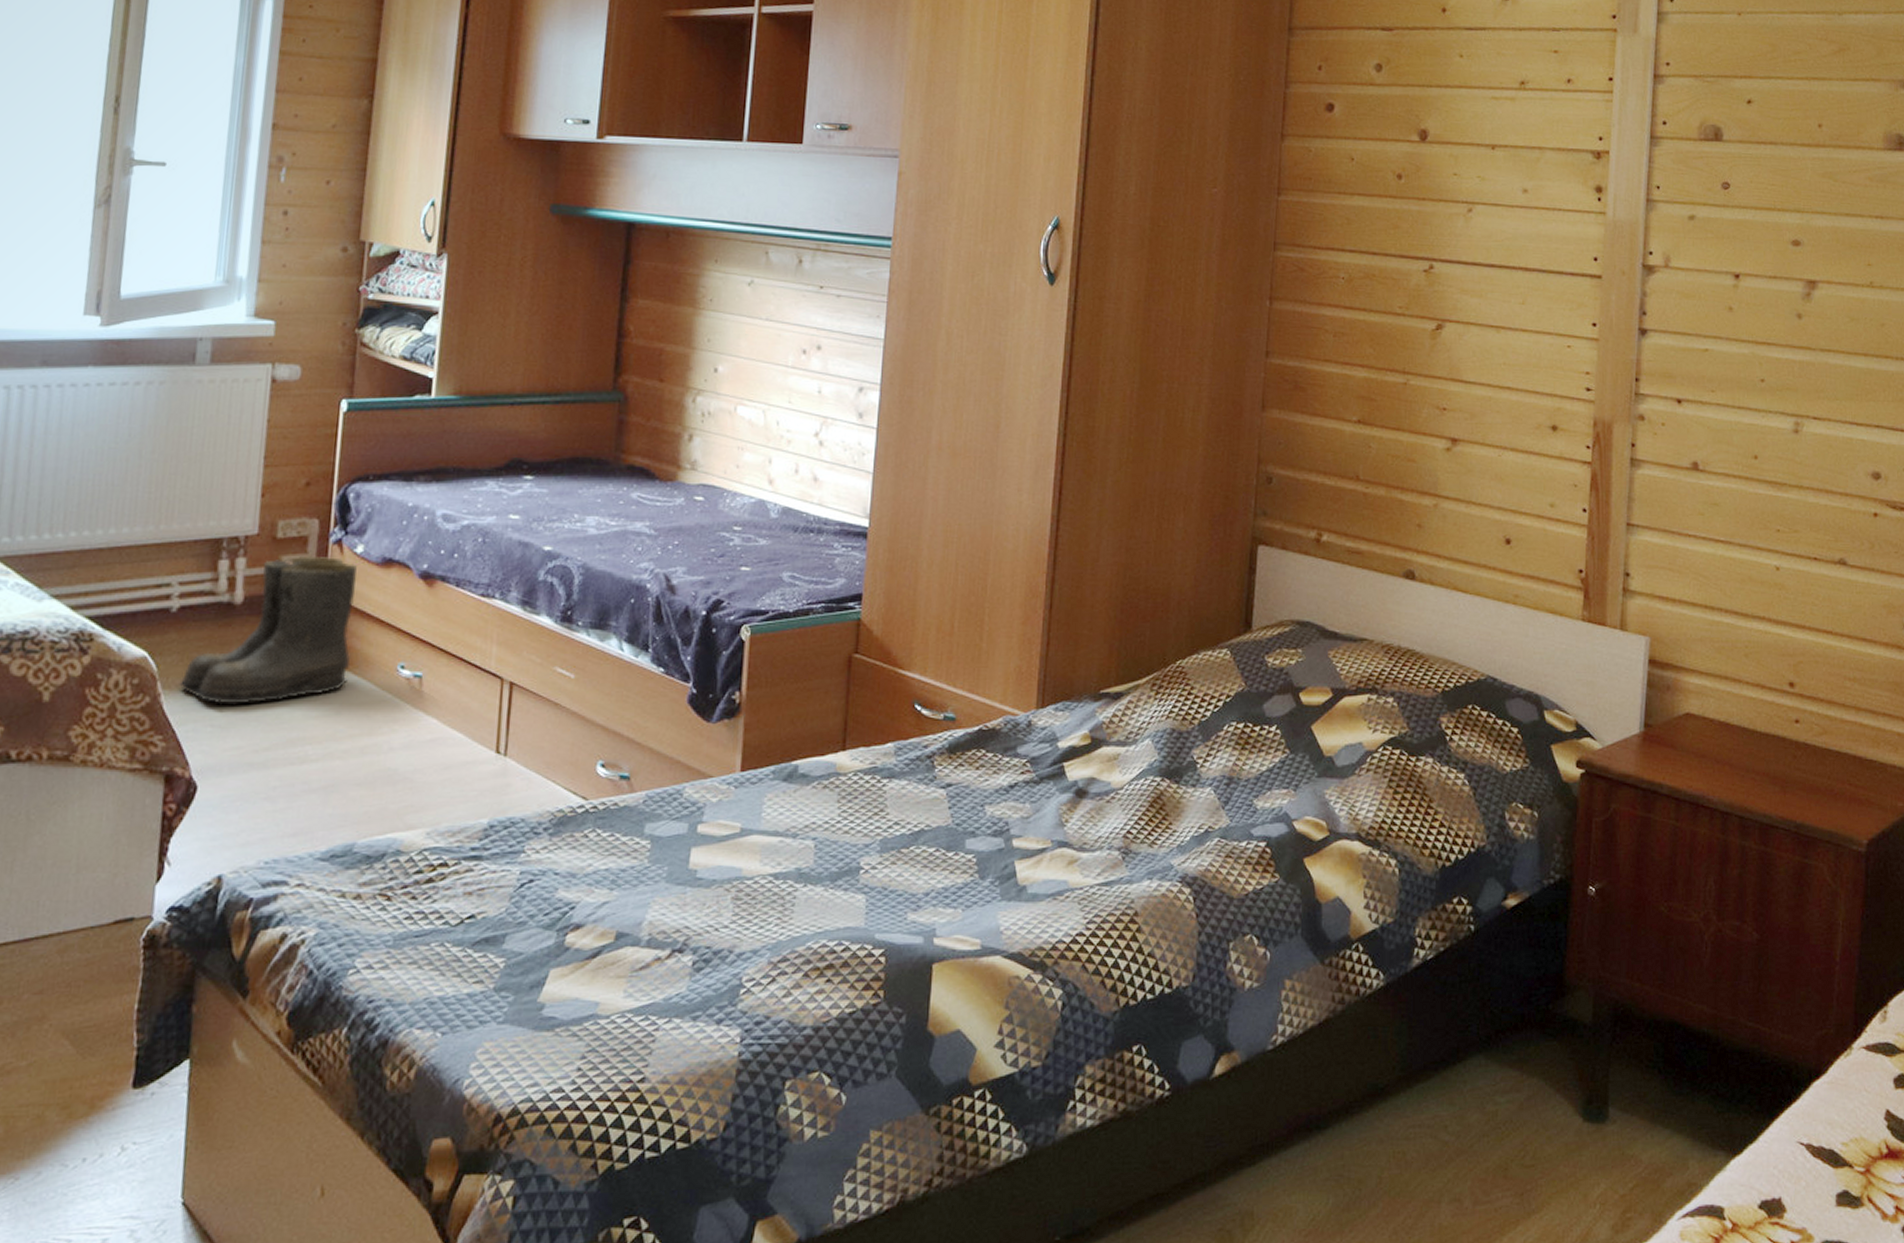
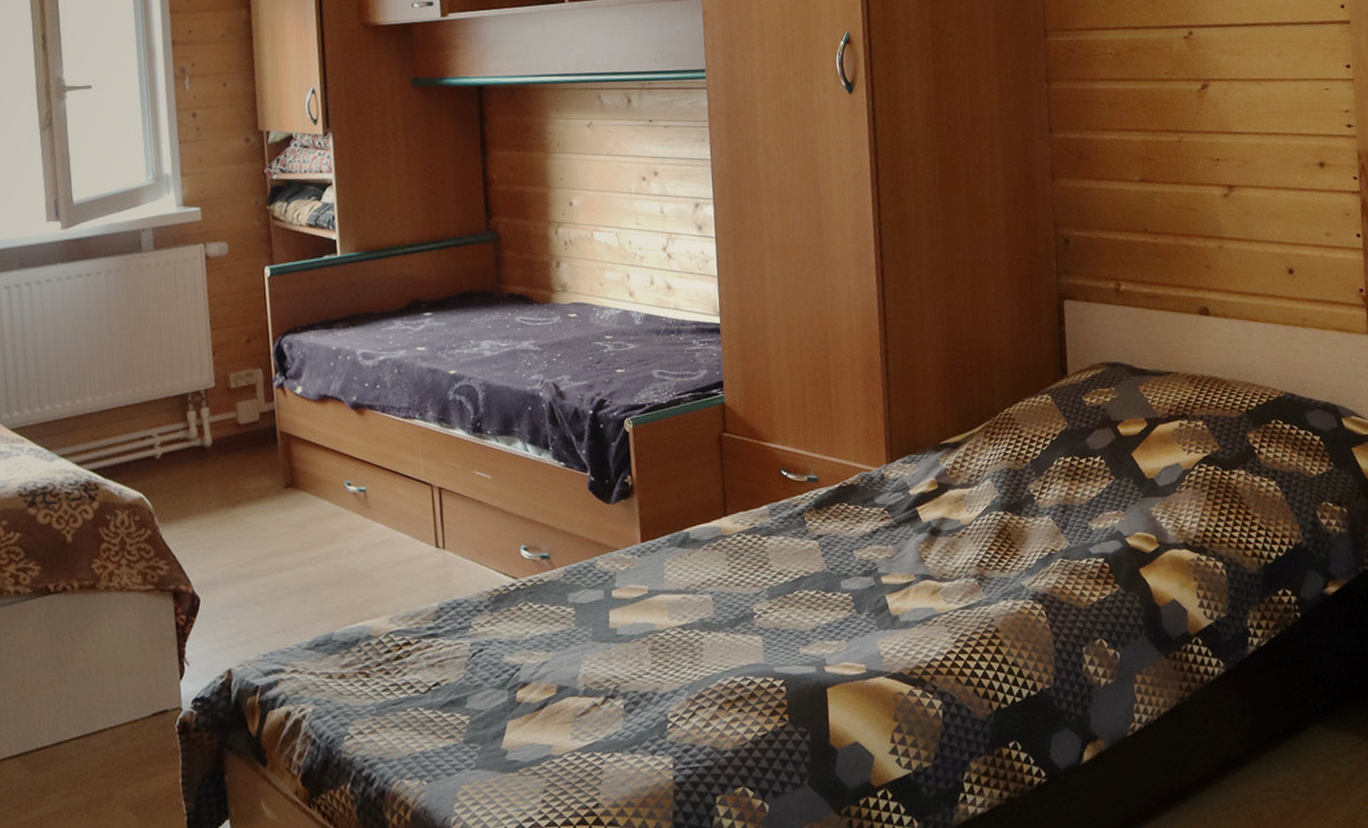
boots: present [179,555,357,705] -> none [172,398,307,531]

